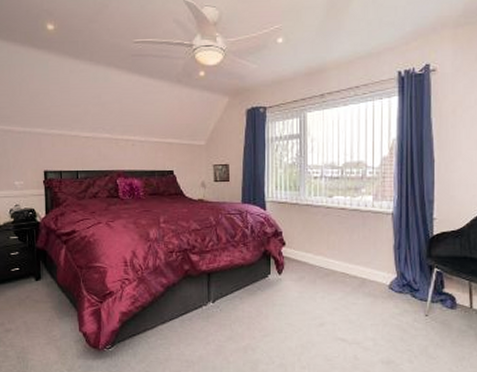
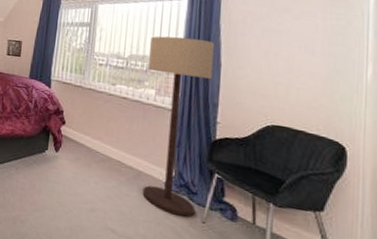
floor lamp: none [363,136,428,313] -> present [142,36,215,218]

